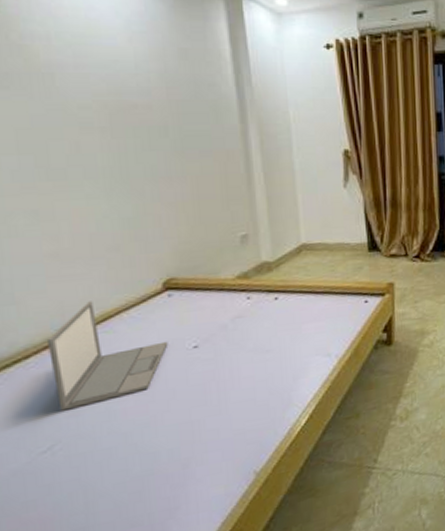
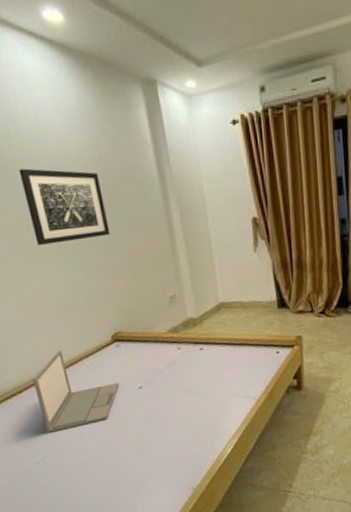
wall art: none [56,76,171,169] -> present [18,168,110,245]

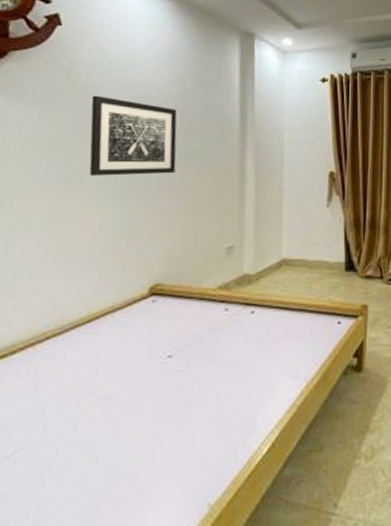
laptop: present [33,350,120,433] -> none [31,301,145,413]

